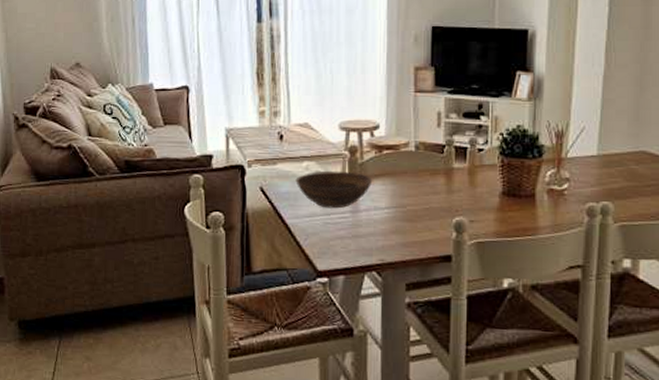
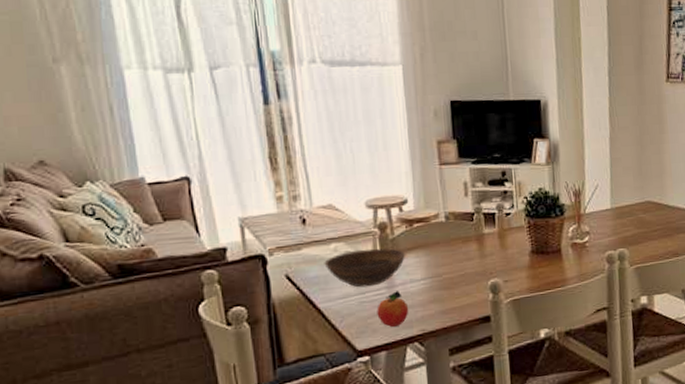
fruit: none [339,216,371,252] -> present [377,291,409,327]

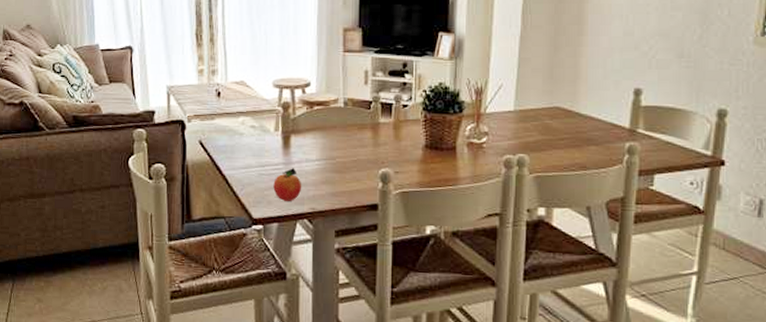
bowl: present [324,248,406,288] -> none [232,125,305,161]

